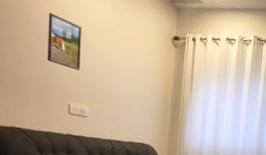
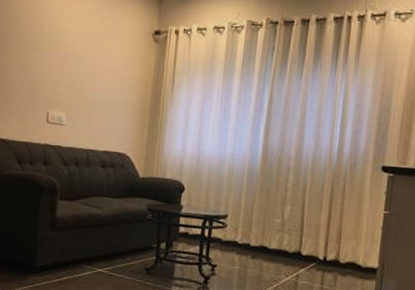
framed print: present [47,12,81,70] -> none [30,19,62,76]

